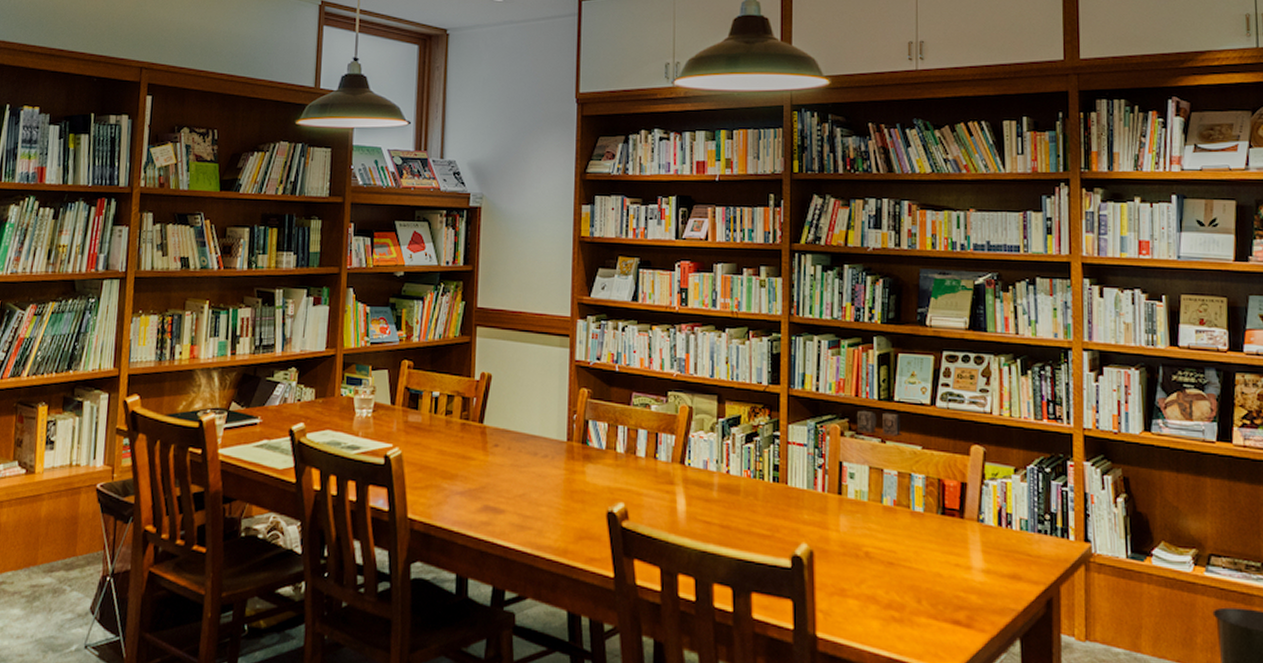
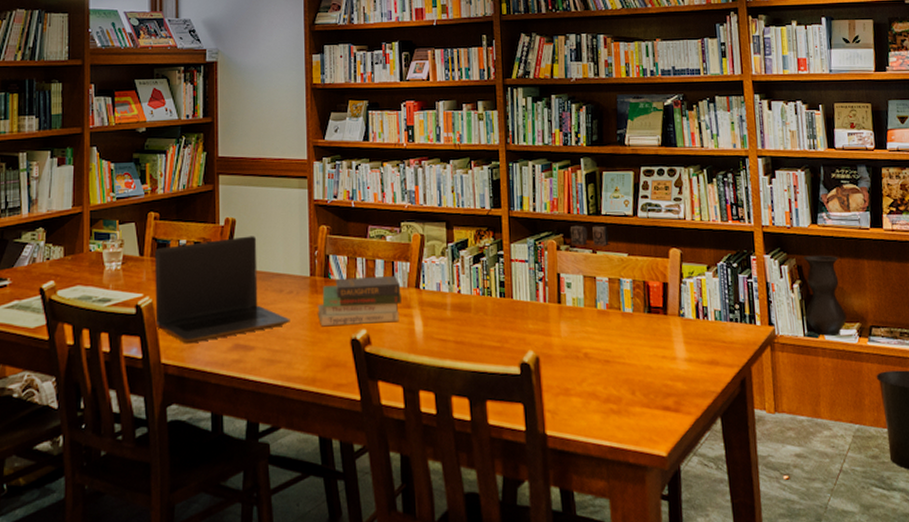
laptop computer: none [403,393,544,501] -> present [155,236,290,344]
books: none [572,446,664,498] -> present [317,276,402,327]
vase: none [1128,466,1181,561] -> present [803,255,847,336]

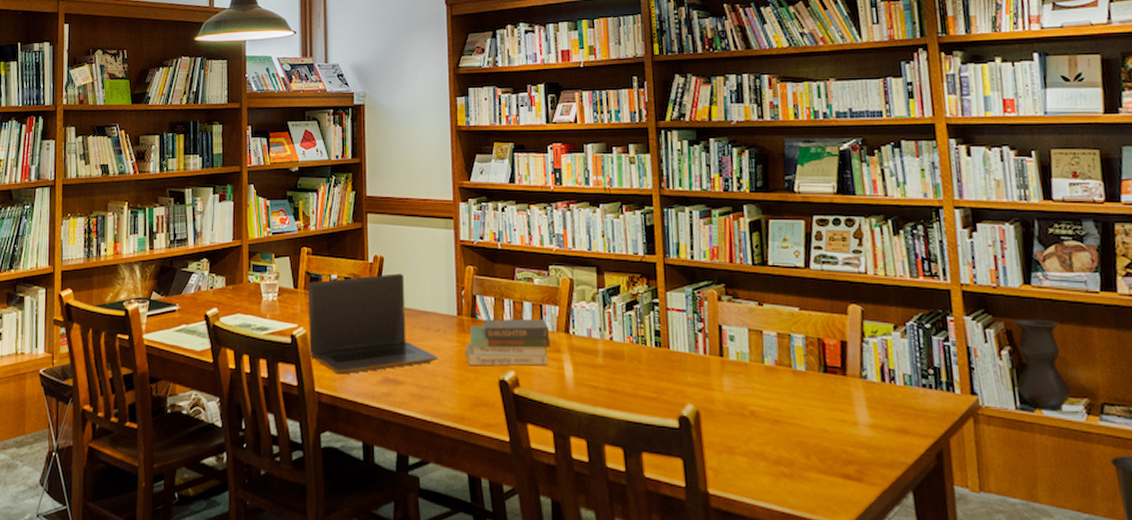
bookend: present [569,225,610,247] -> none [732,275,778,299]

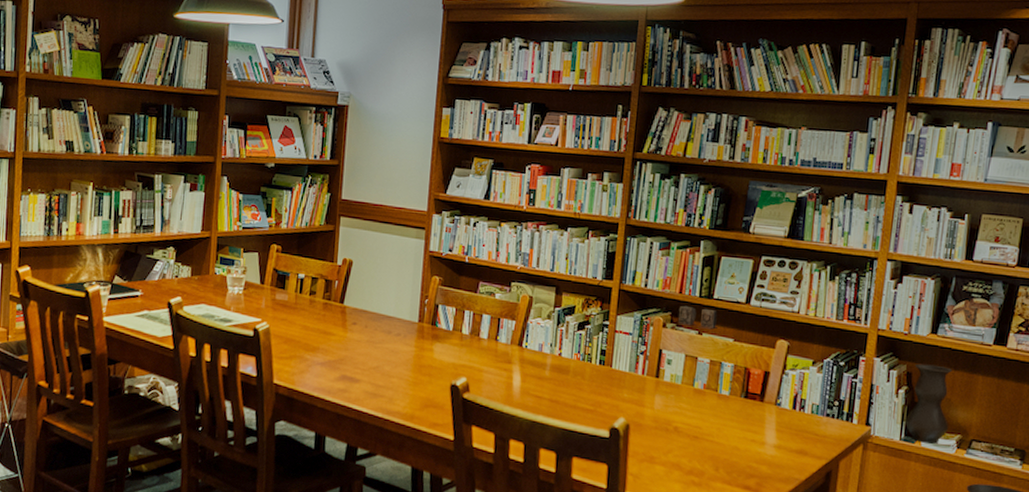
laptop computer: present [308,273,438,375] -> none [270,277,396,370]
books: present [464,319,551,366] -> none [421,327,504,374]
bookend: none [732,275,778,299] -> present [677,305,718,330]

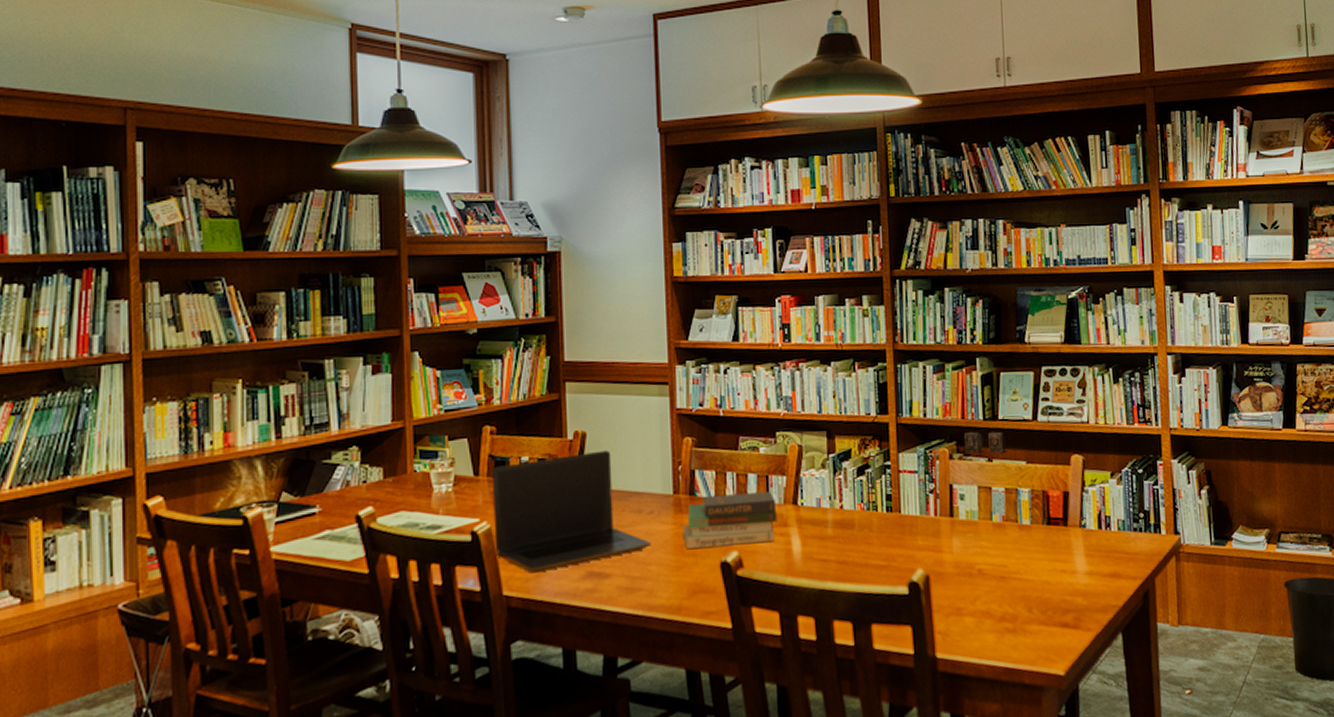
laptop computer: none [270,277,396,370] -> present [492,450,652,574]
books: none [421,327,504,374] -> present [681,492,777,550]
vase: present [904,363,953,444] -> none [1212,458,1256,544]

